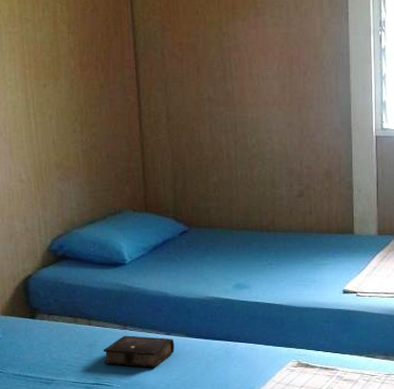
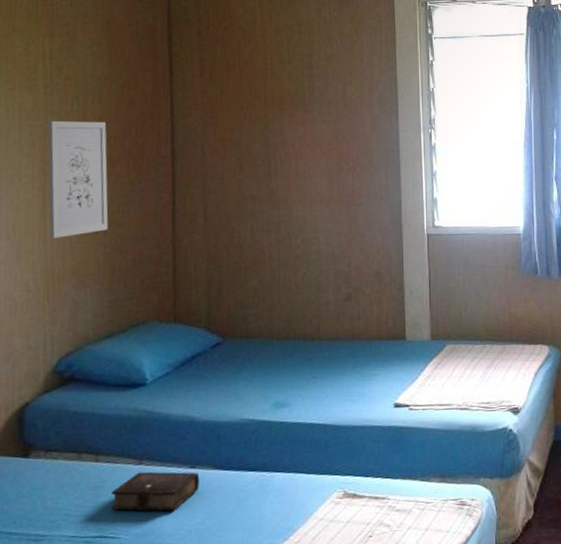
wall art: none [24,27,84,137] -> present [48,120,109,239]

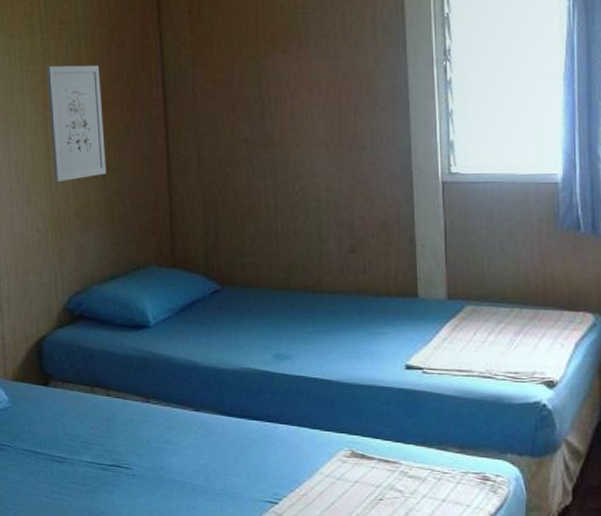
book: present [111,471,200,512] -> none [122,410,204,450]

